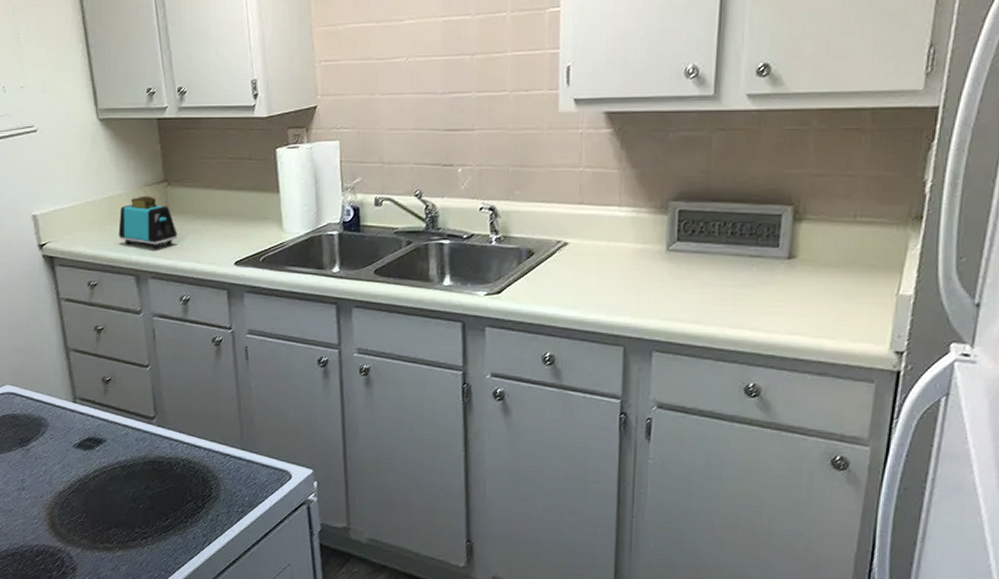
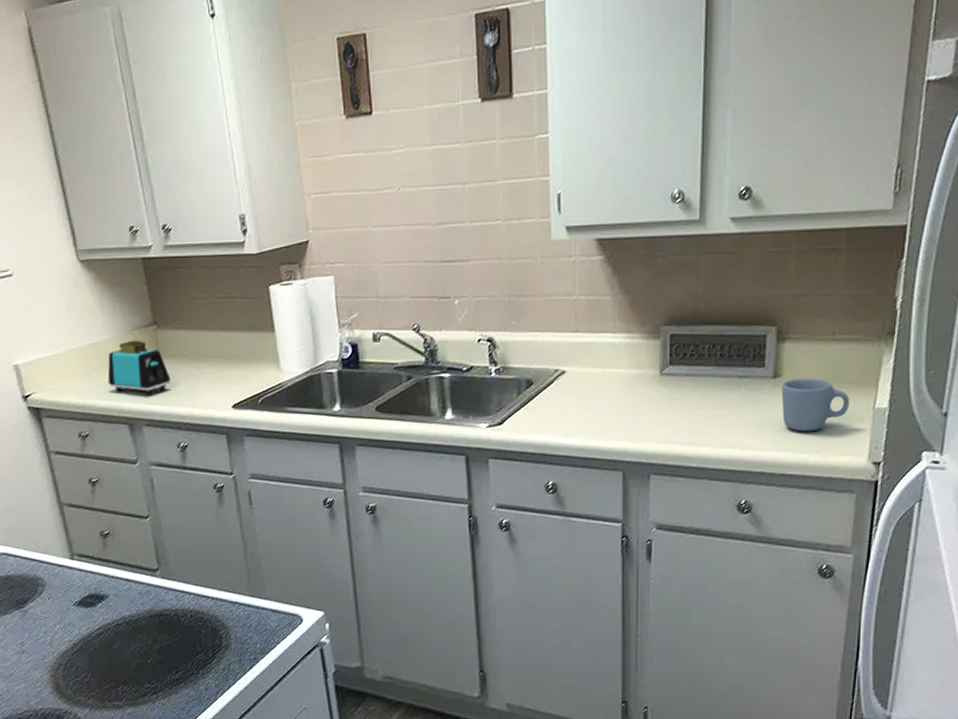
mug: none [796,261,872,316] -> present [781,379,850,432]

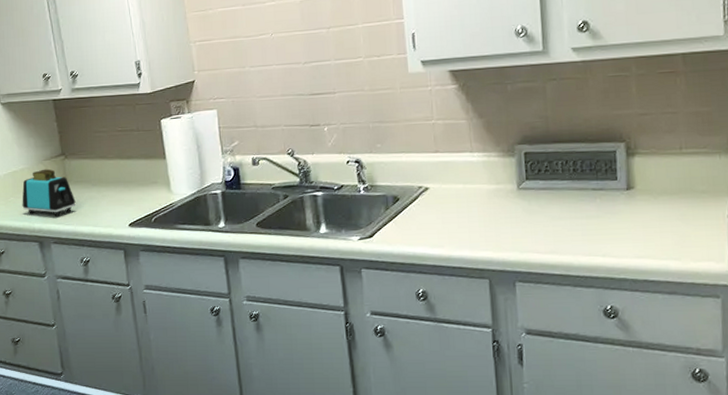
mug: present [781,379,850,432] -> none [635,190,705,240]

